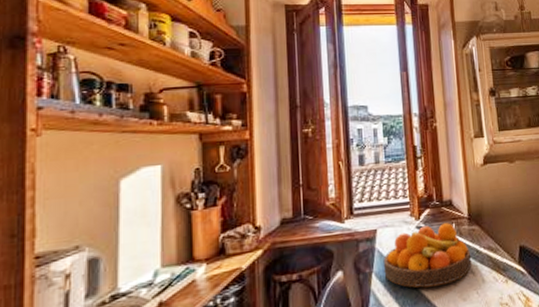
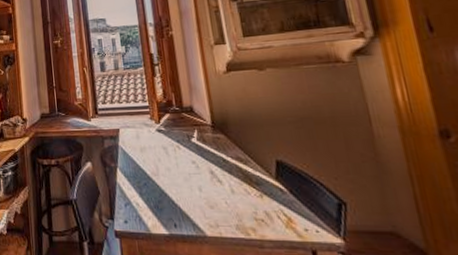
fruit bowl: present [383,223,472,288] -> none [126,129,219,190]

